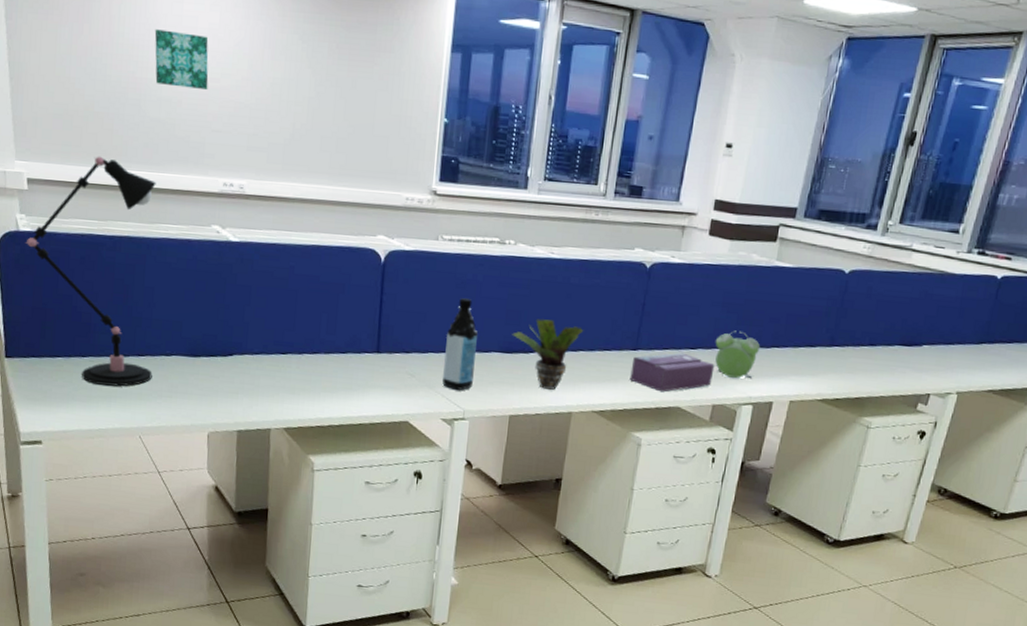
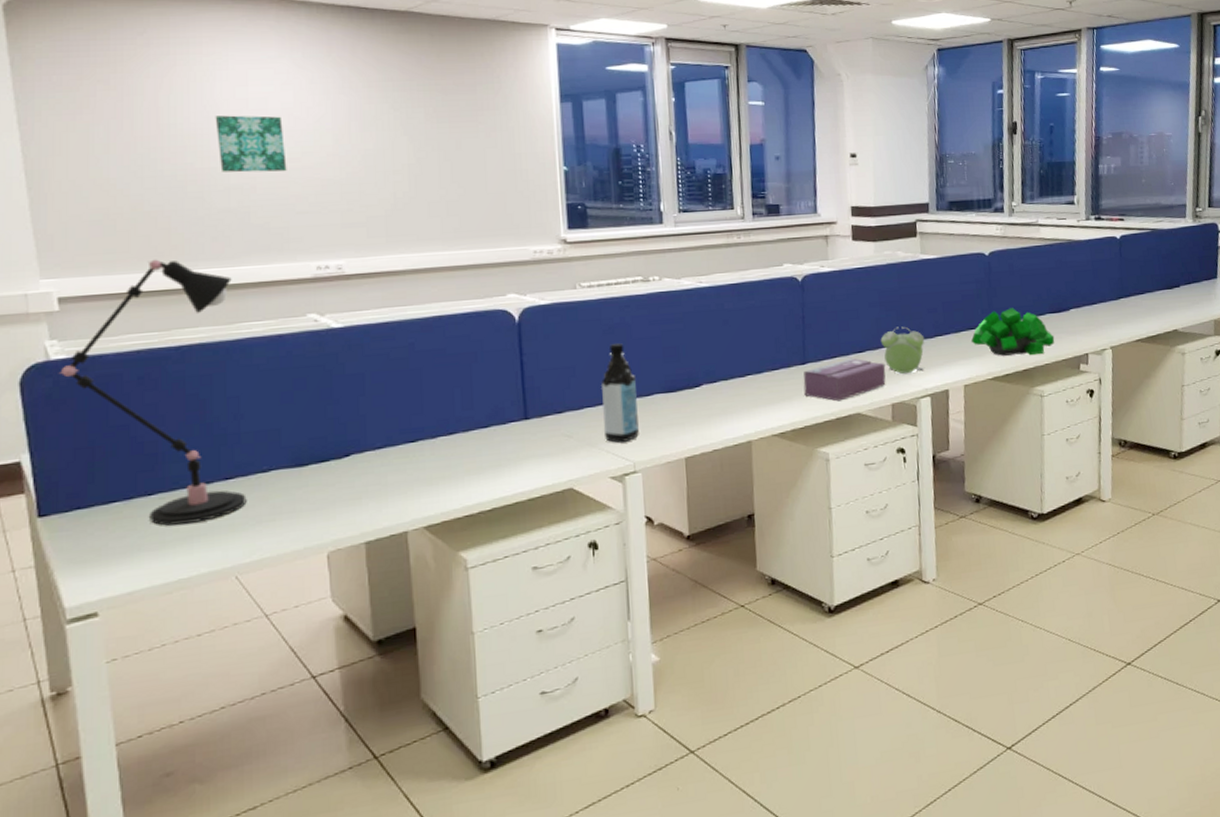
potted plant: present [512,319,584,390] -> none [672,349,748,422]
plant: none [807,332,898,385] -> present [970,308,1055,356]

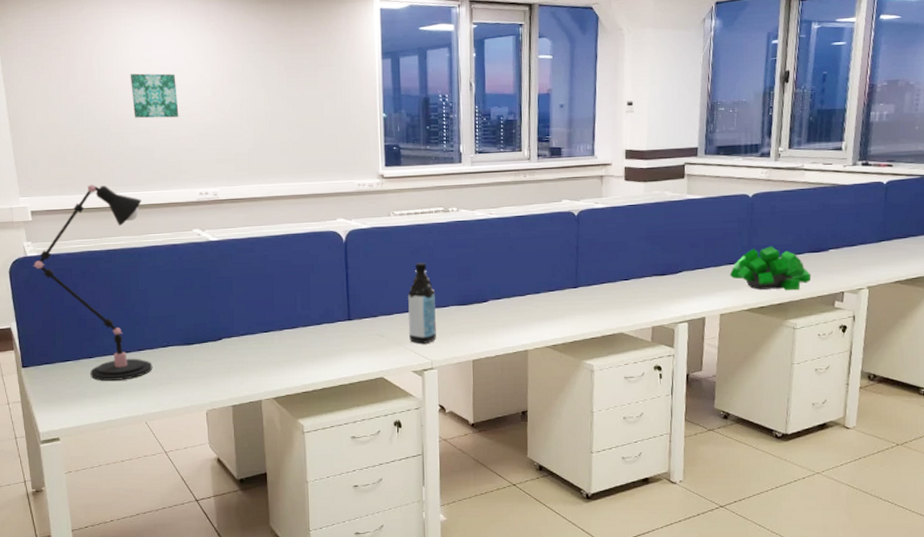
tissue box: present [803,358,886,402] -> none [574,284,649,322]
alarm clock: present [880,326,925,374] -> none [645,259,686,301]

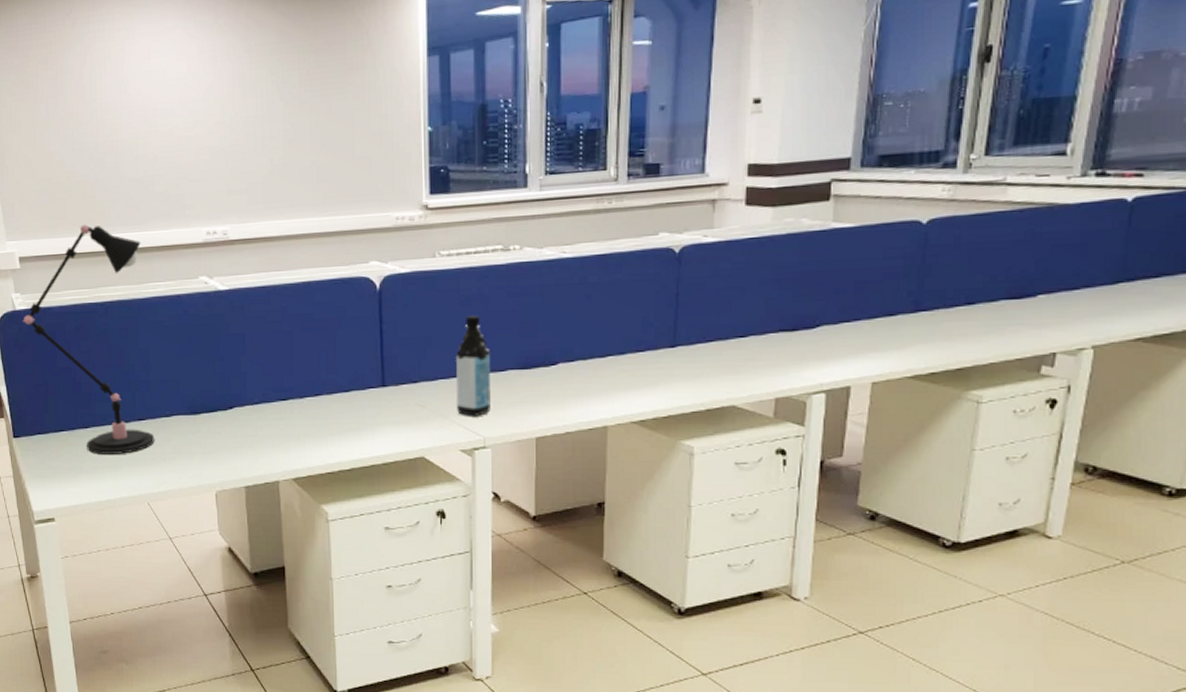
wall art: present [130,73,179,118] -> none [125,87,182,143]
plant: present [729,246,812,291] -> none [887,291,1008,352]

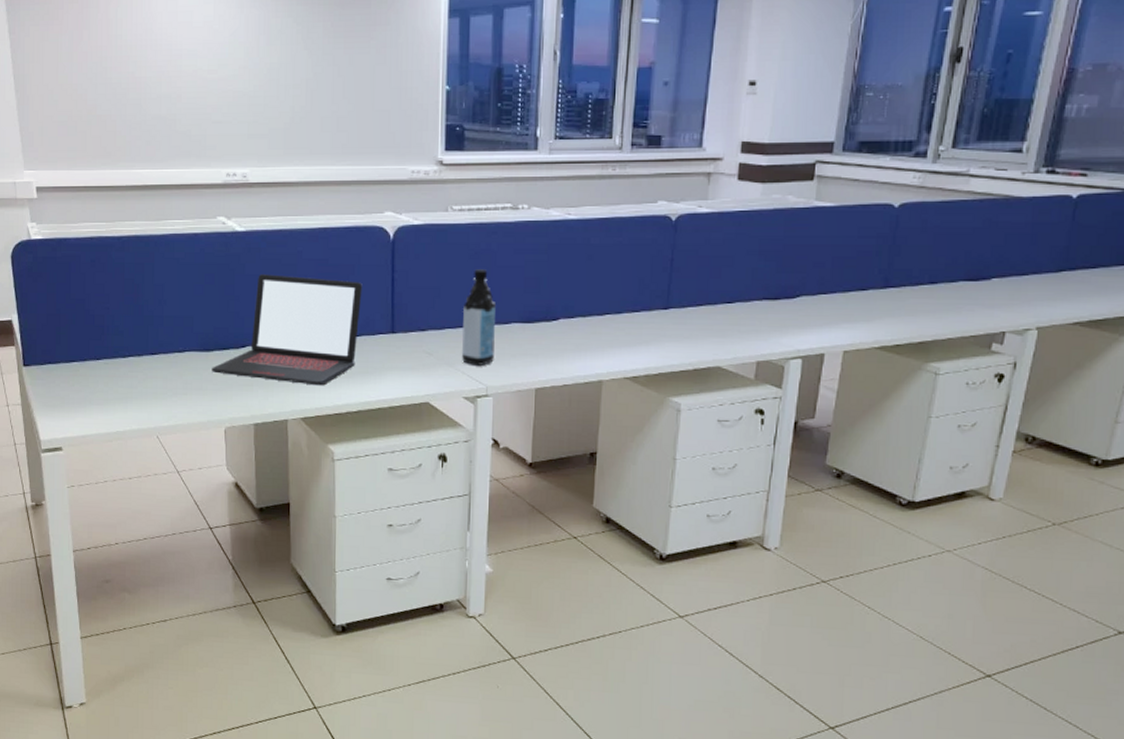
desk lamp: present [23,224,155,454] -> none [37,158,167,387]
laptop: none [200,332,350,445] -> present [212,274,362,386]

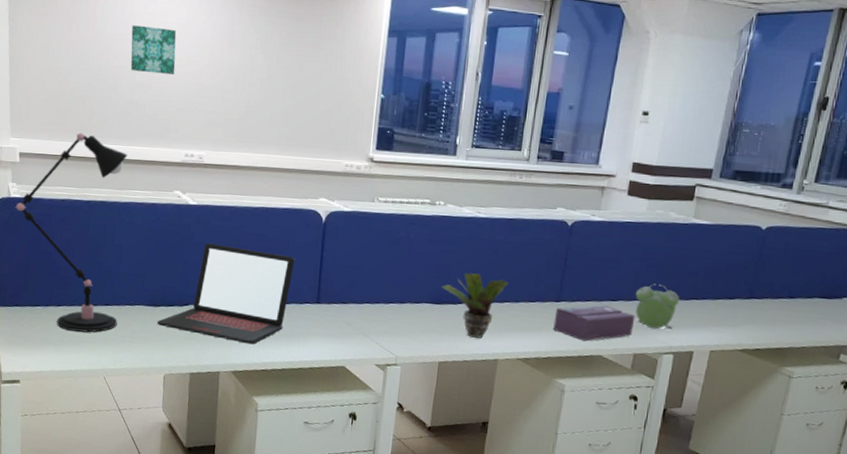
desk lamp: none [37,158,167,387] -> present [15,133,128,333]
wall art: none [151,27,206,82] -> present [130,25,177,74]
water bottle: present [461,269,495,366] -> none [376,254,410,338]
potted plant: none [532,284,609,358] -> present [441,273,509,338]
tissue box: none [663,308,756,352] -> present [553,304,635,342]
alarm clock: none [754,279,806,331] -> present [635,283,680,329]

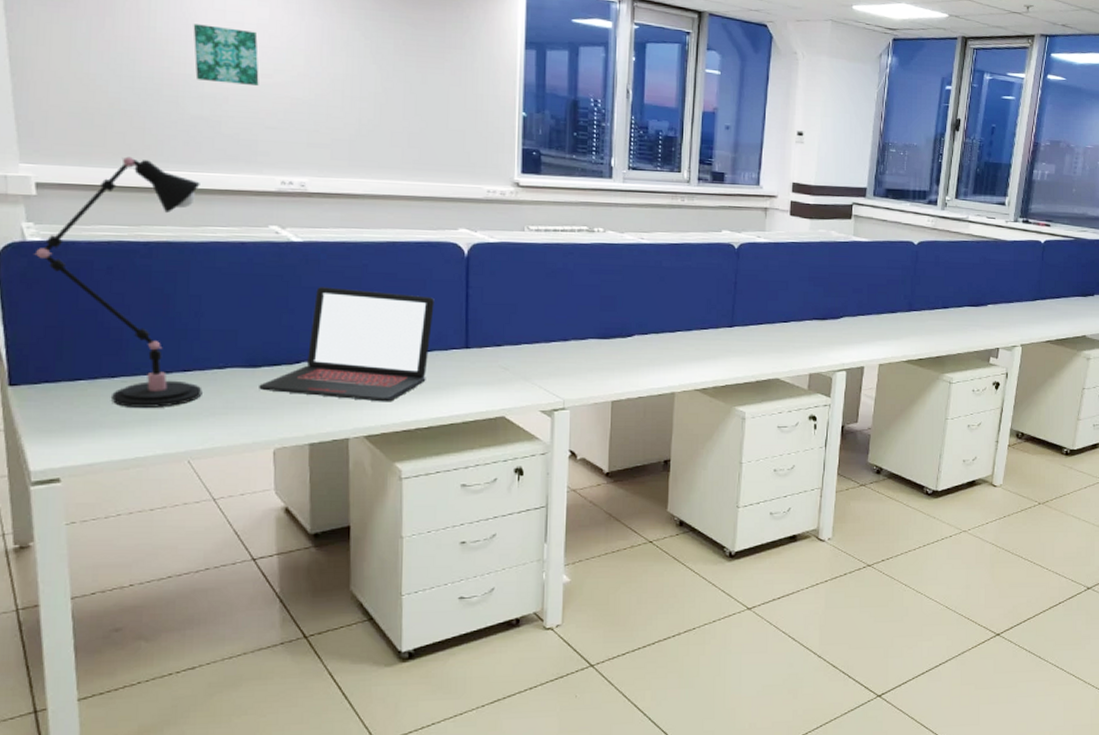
potted plant: present [441,273,509,338] -> none [608,303,680,372]
tissue box: present [553,304,635,342] -> none [729,326,808,366]
alarm clock: present [635,283,680,329] -> none [805,302,848,347]

